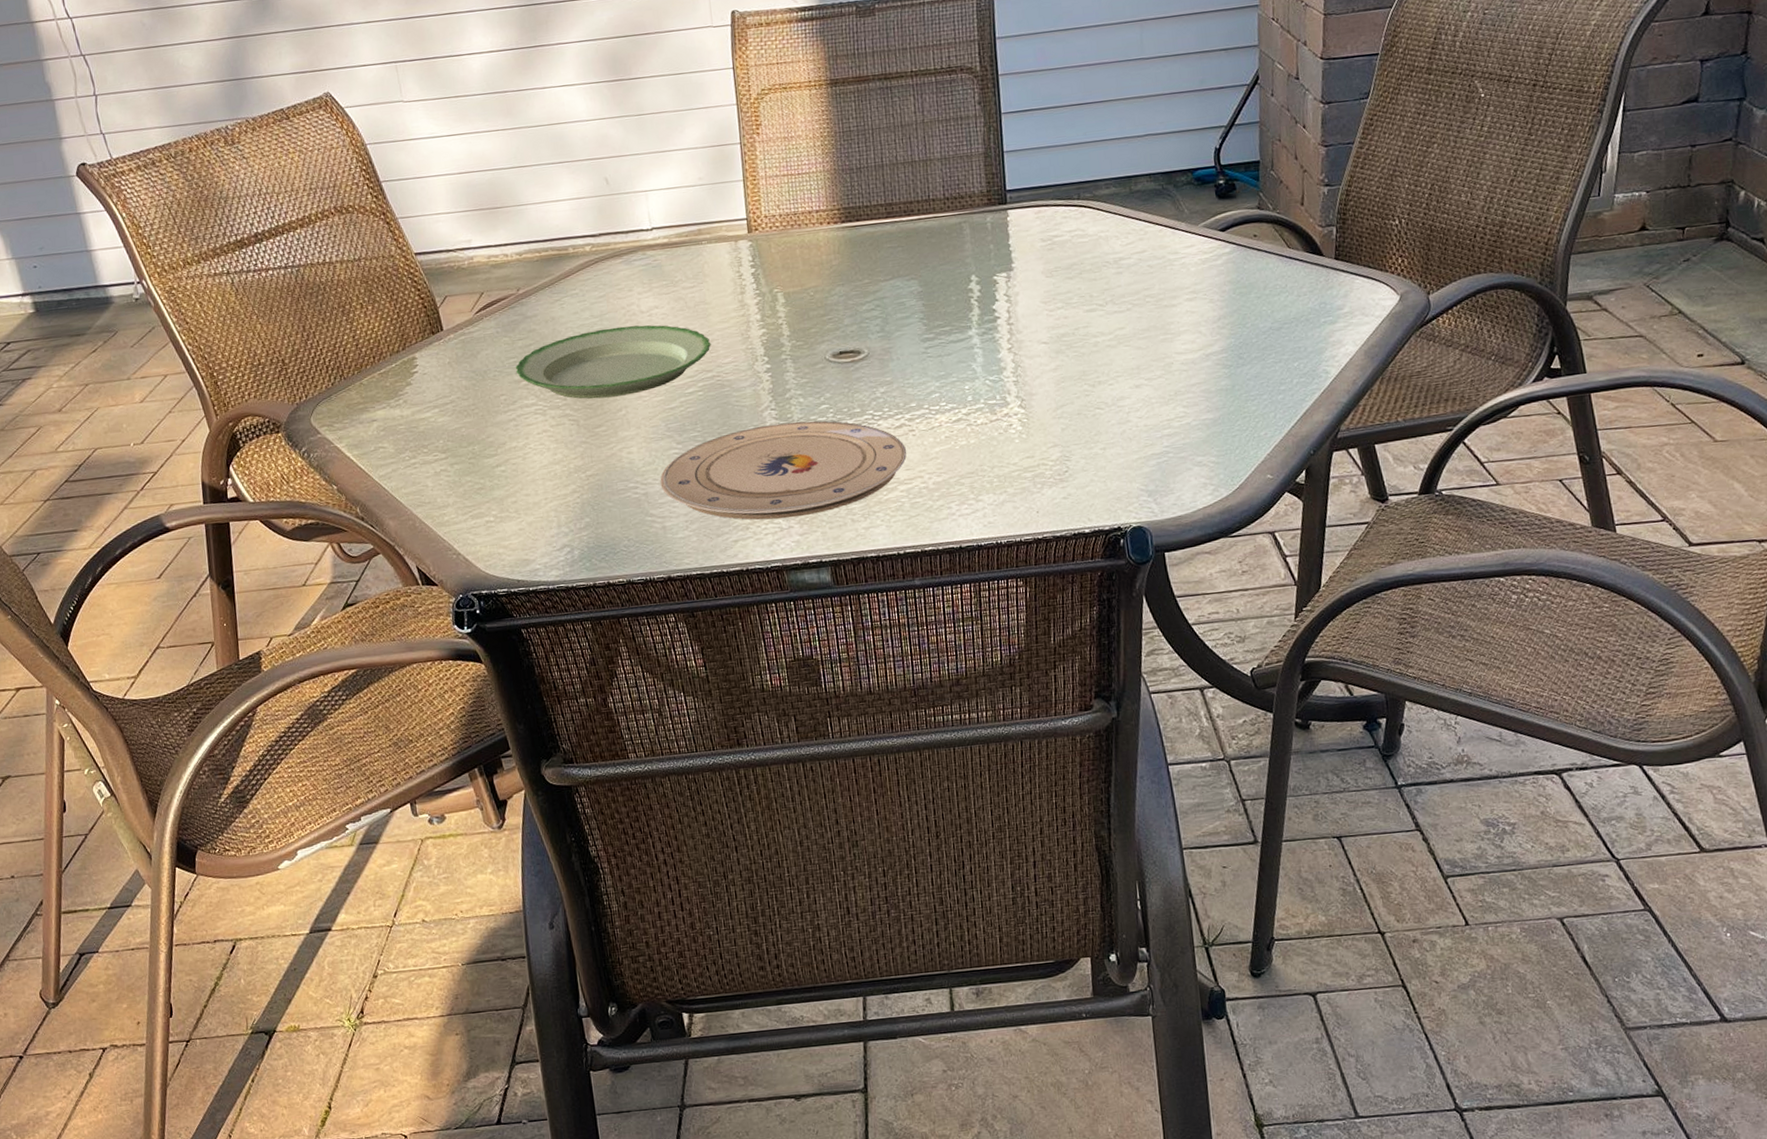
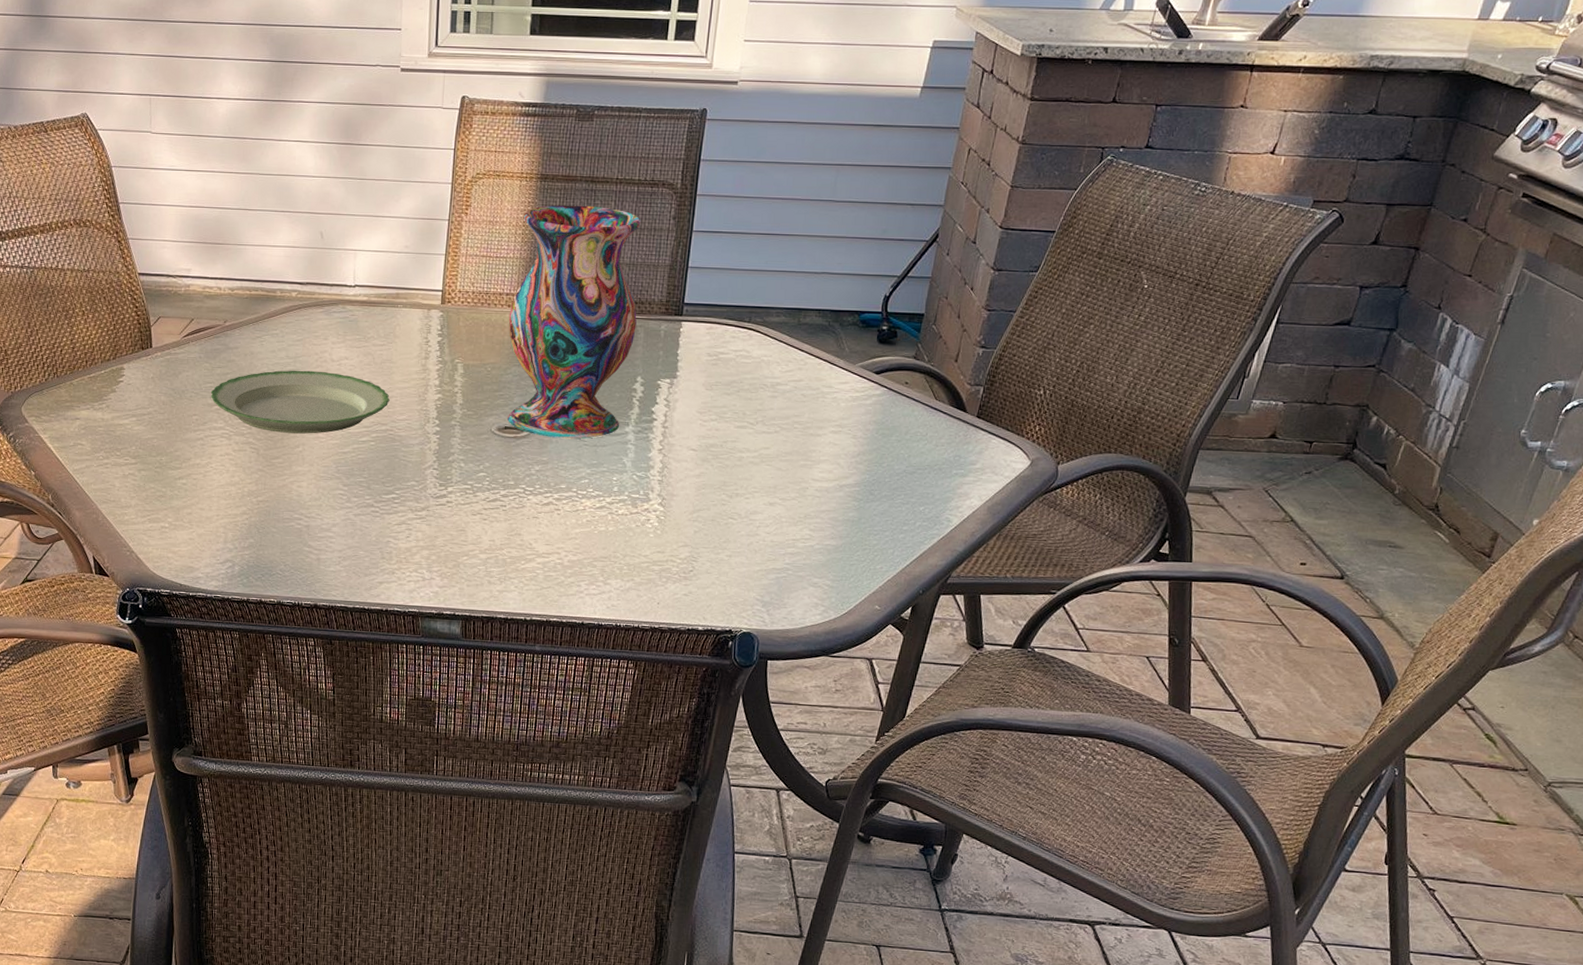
plate: present [660,421,907,520] -> none [322,482,550,571]
vase: none [819,103,962,356] -> present [508,205,641,439]

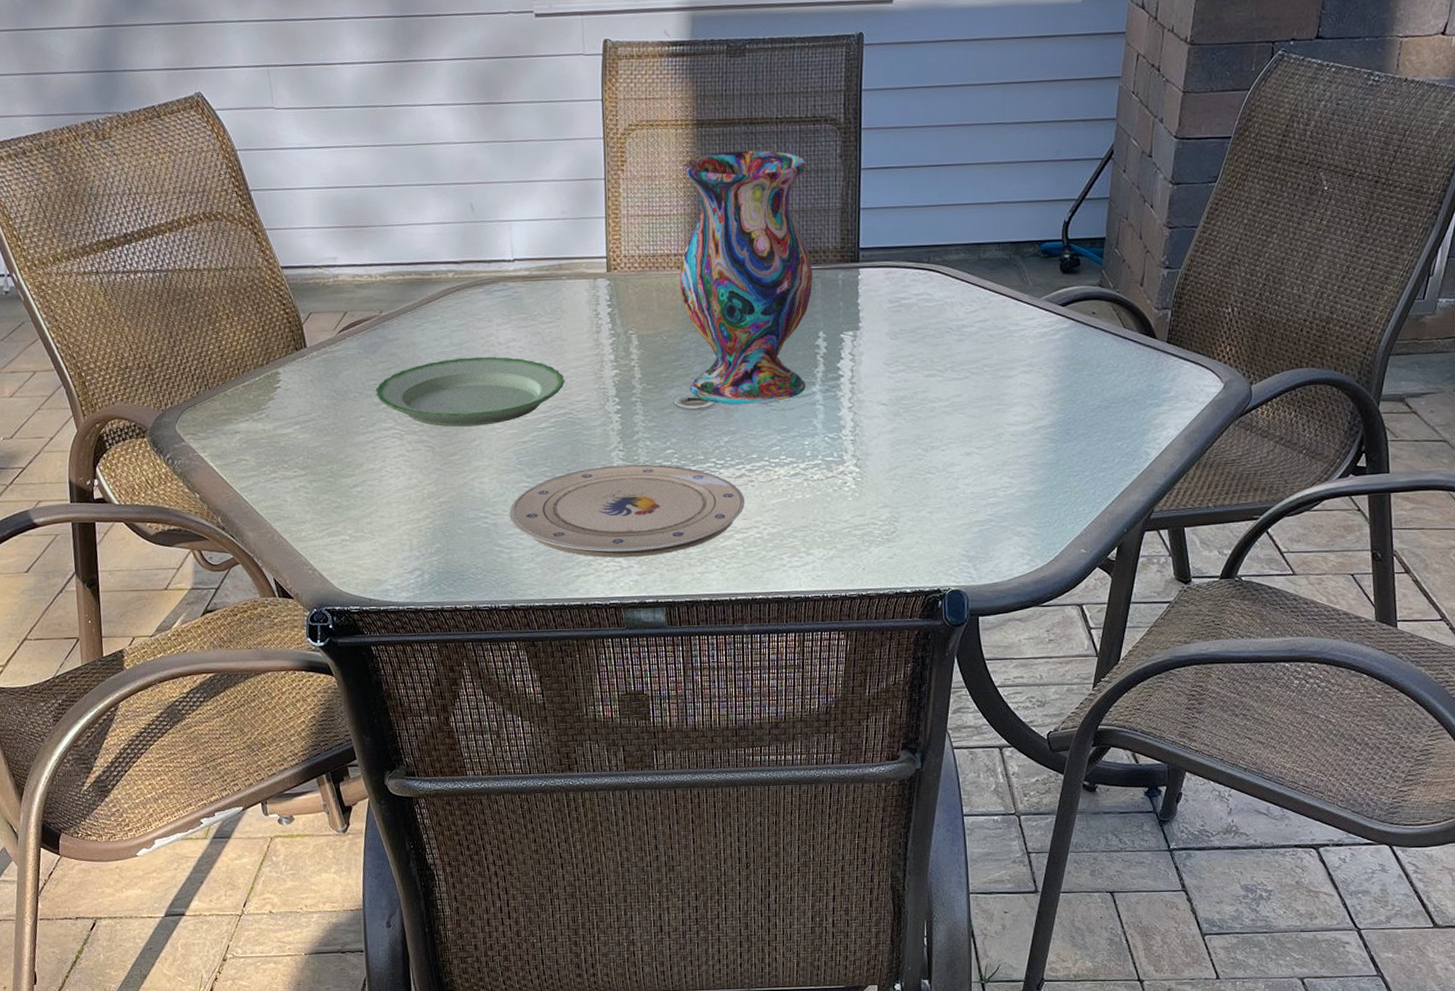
plate: none [322,482,550,571] -> present [509,464,745,558]

